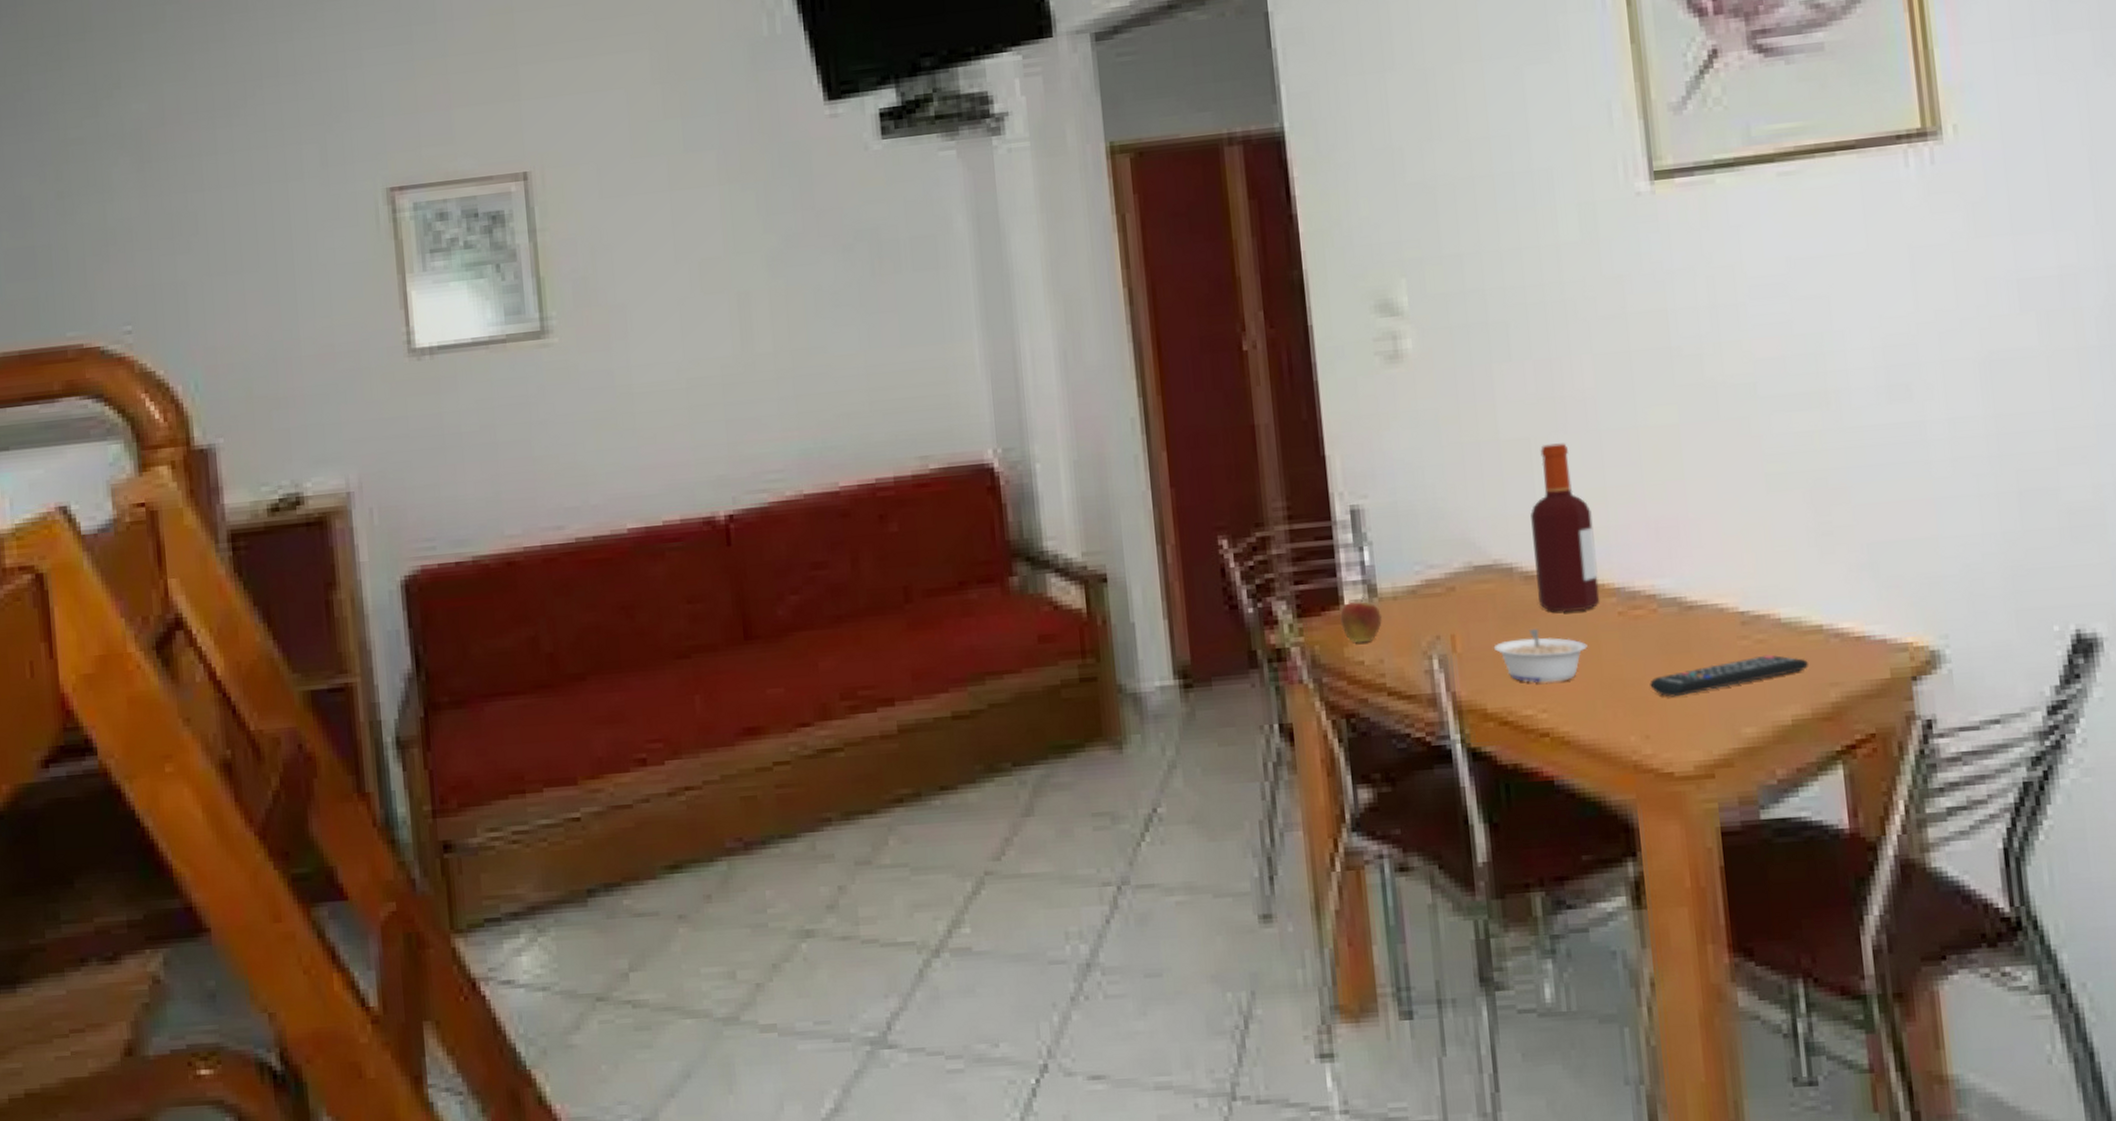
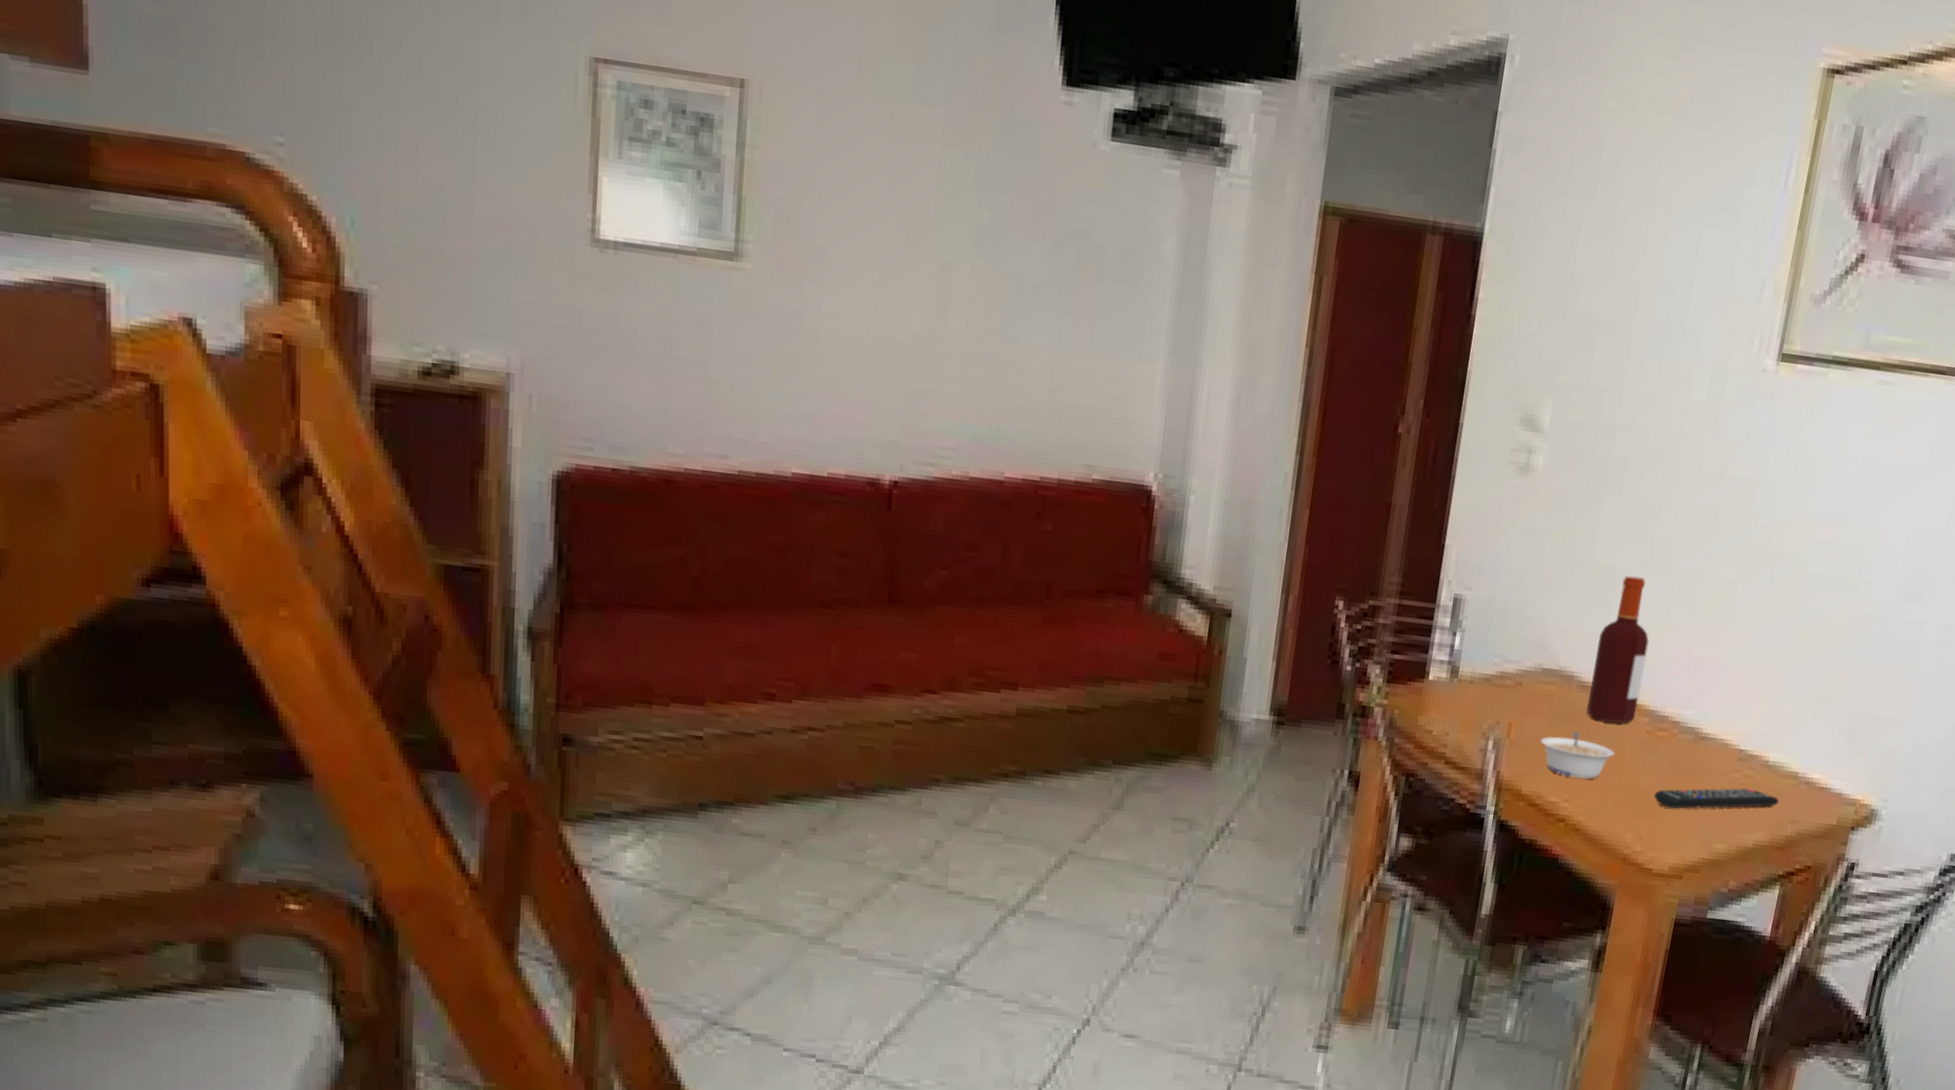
fruit: present [1340,595,1383,643] -> none [1421,674,1458,715]

